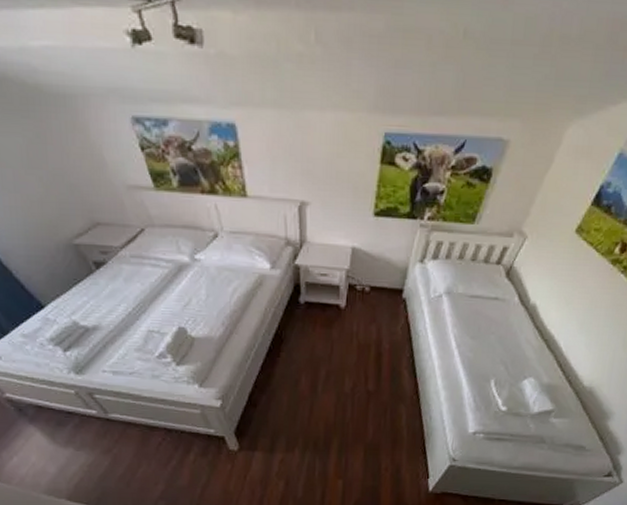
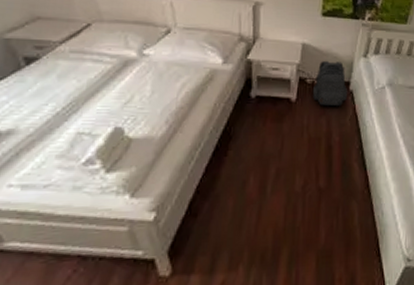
backpack: none [362,265,401,314] -> present [312,60,348,106]

